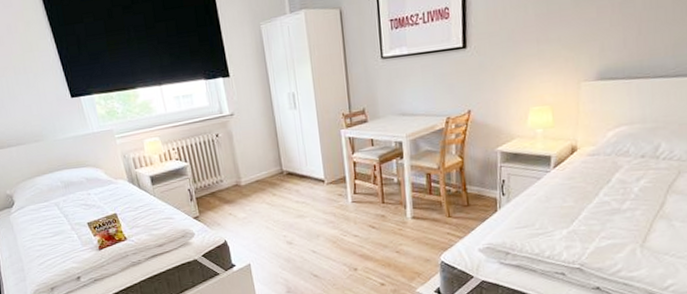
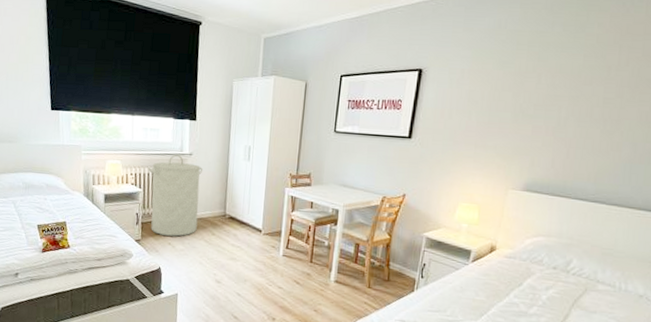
laundry hamper: none [190,117,256,207] -> present [148,154,203,237]

